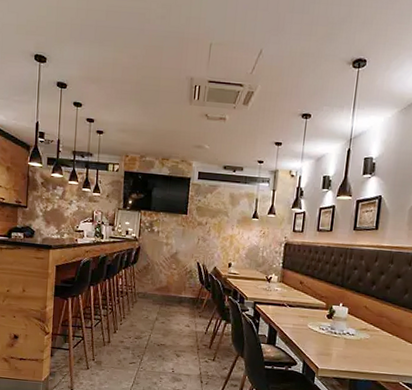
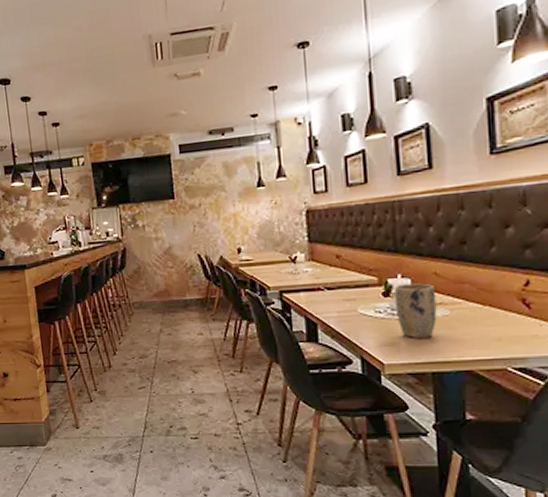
plant pot: none [333,311,364,354] -> present [395,283,437,339]

